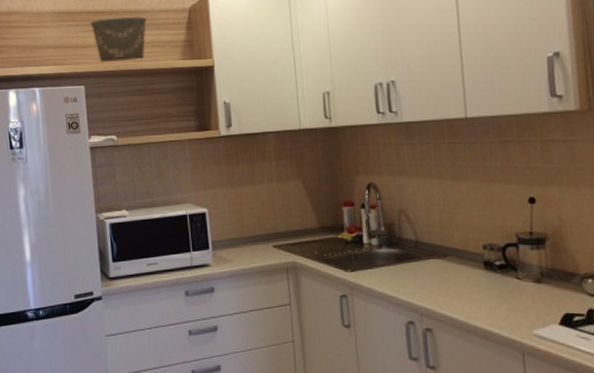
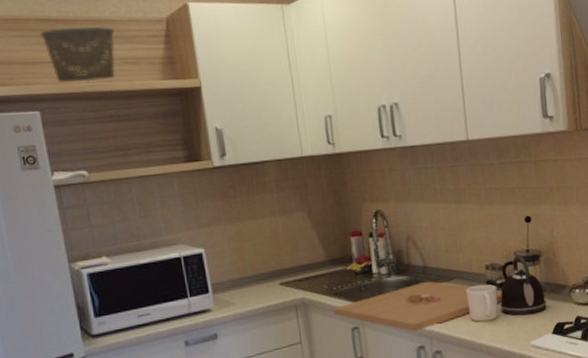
platter: none [323,256,501,306] -> present [333,281,502,332]
mug: none [461,264,497,303] -> present [466,284,499,322]
kettle: none [498,237,553,301] -> present [500,255,547,316]

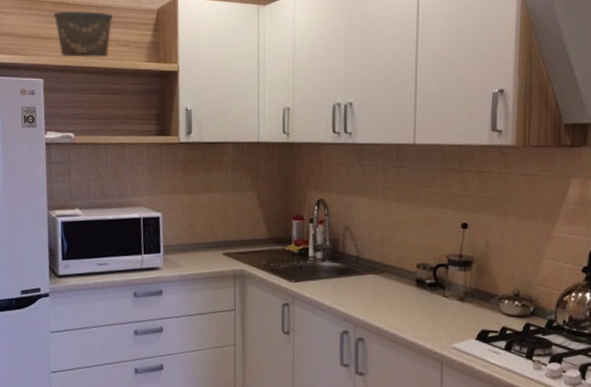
platter: present [333,281,502,332] -> none [268,270,429,317]
mug: present [466,284,499,322] -> none [395,281,426,317]
kettle: present [500,255,547,316] -> none [426,258,473,318]

